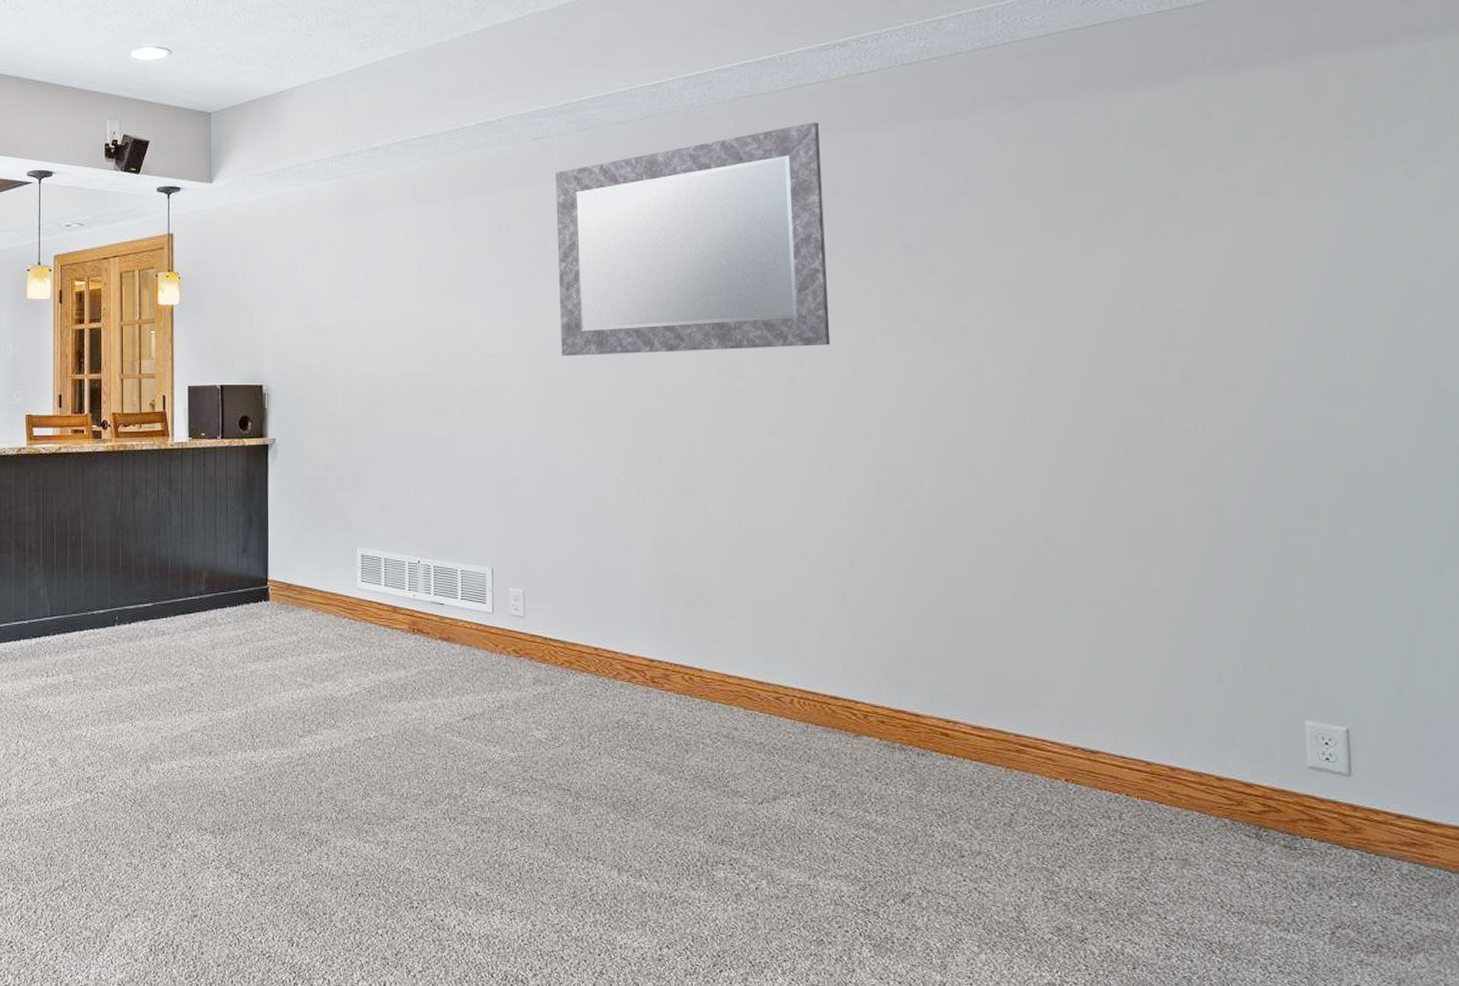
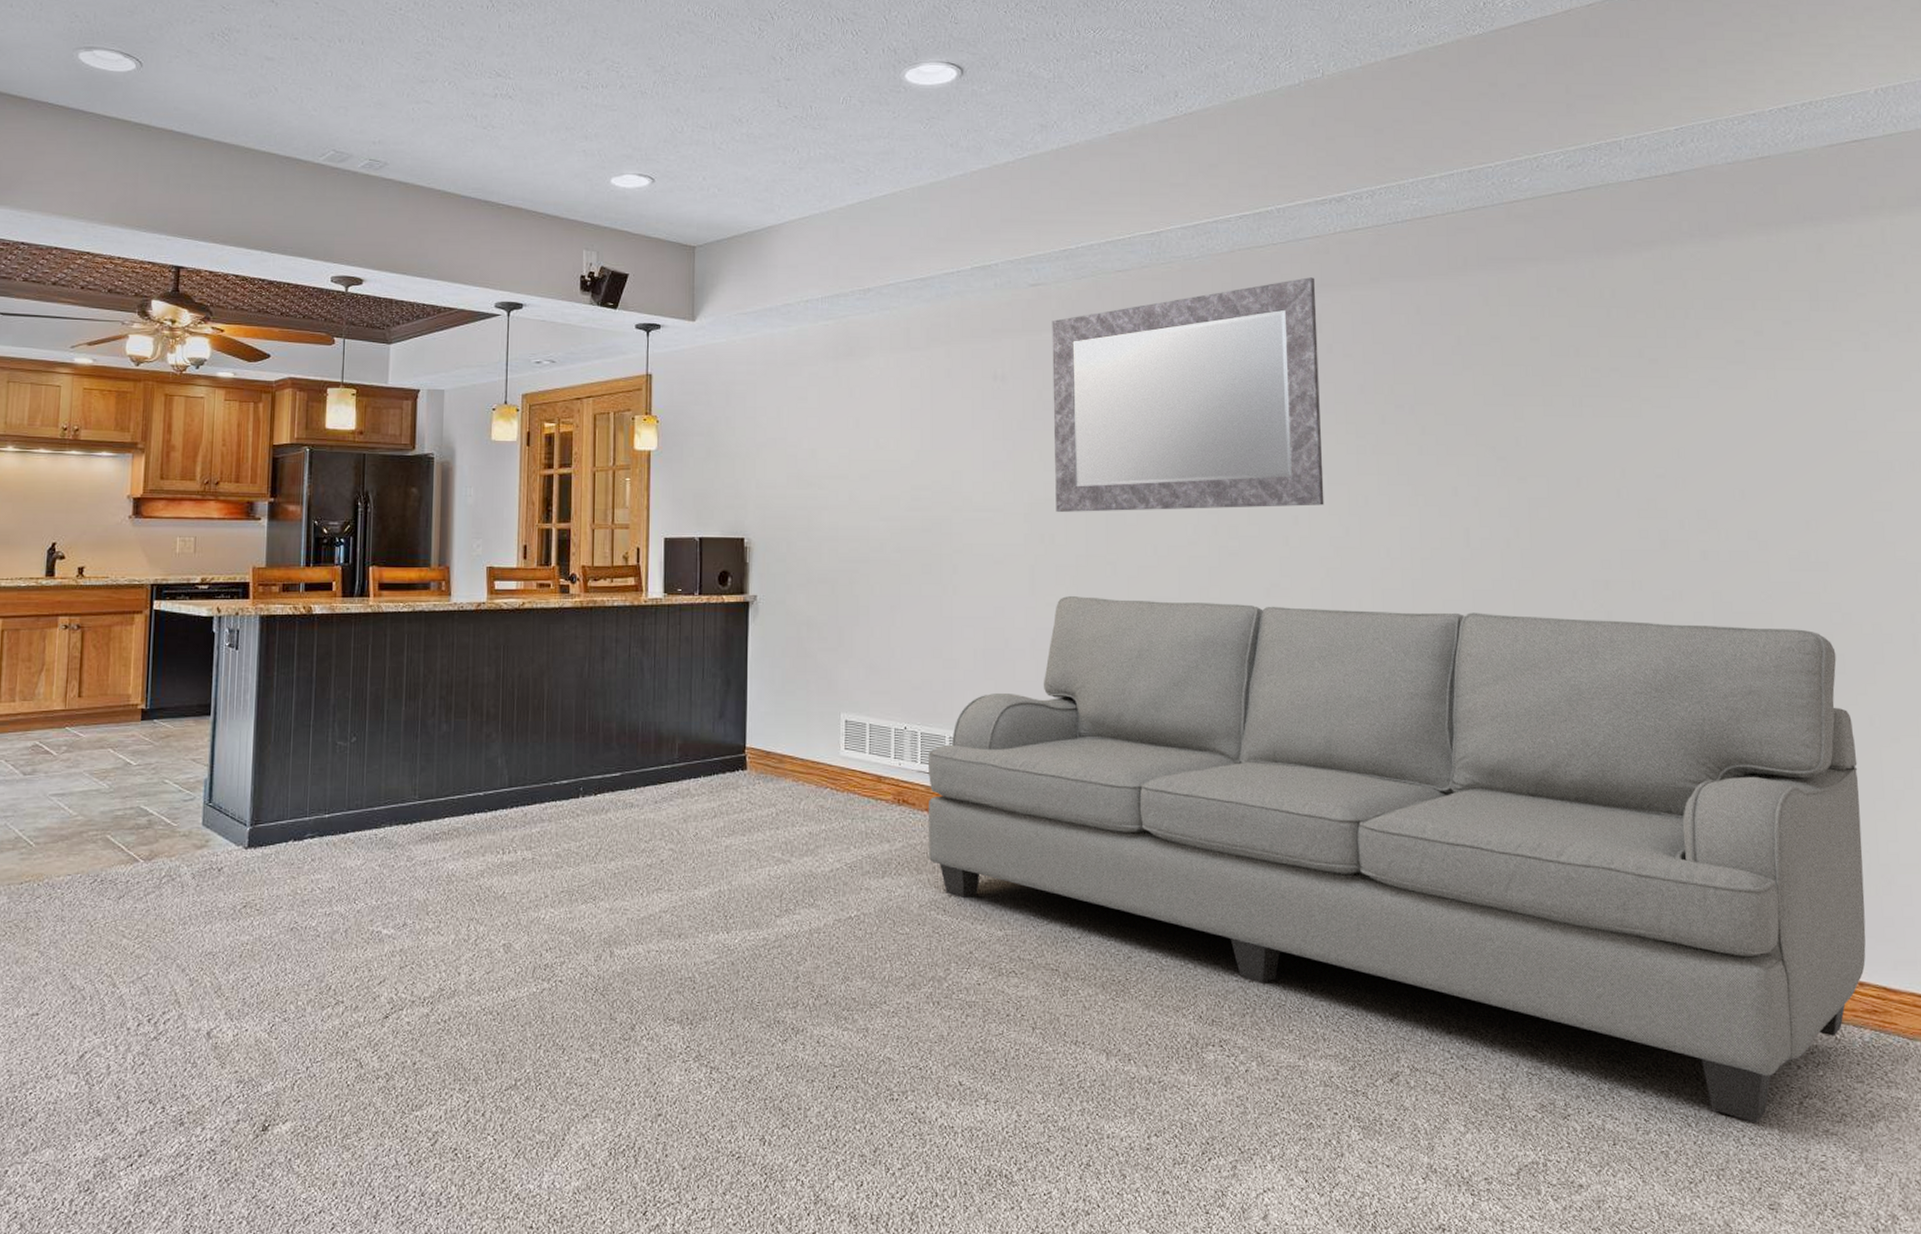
sofa: none [440,436,1405,951] -> present [927,596,1866,1122]

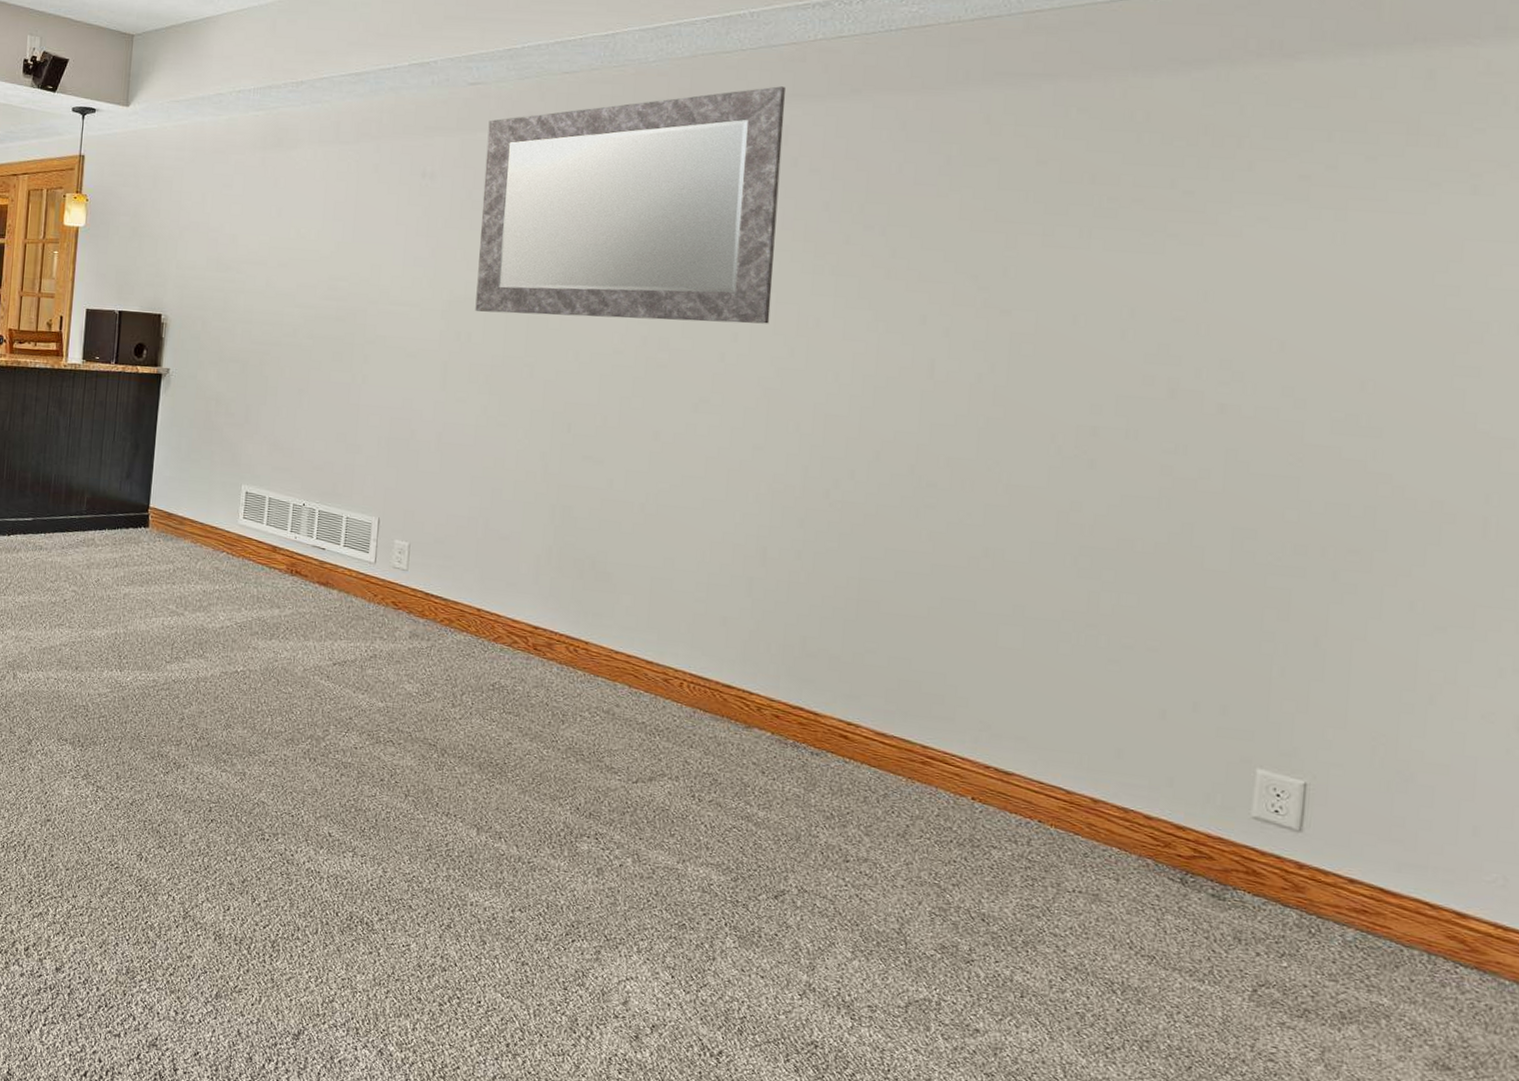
sofa: present [927,596,1866,1122] -> none [316,394,1386,1002]

